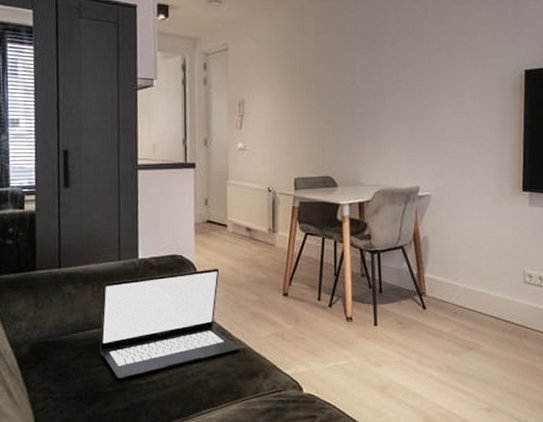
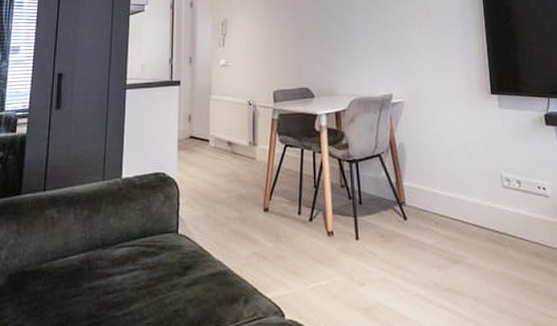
laptop: present [100,269,241,380] -> none [78,185,221,311]

